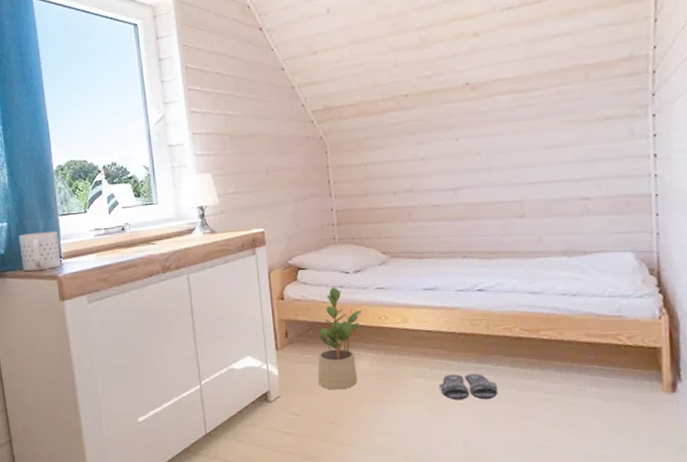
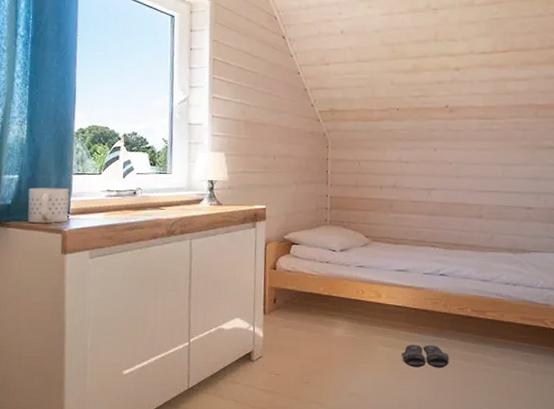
potted plant: present [317,287,361,390] -> none [298,262,342,353]

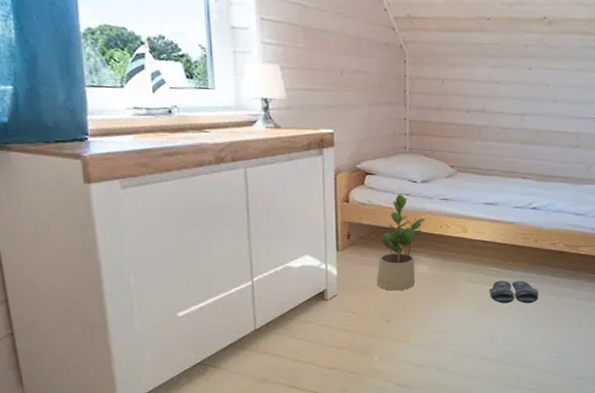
mug: present [27,187,69,224] -> none [28,102,88,147]
potted plant: none [298,262,342,353] -> present [377,195,425,291]

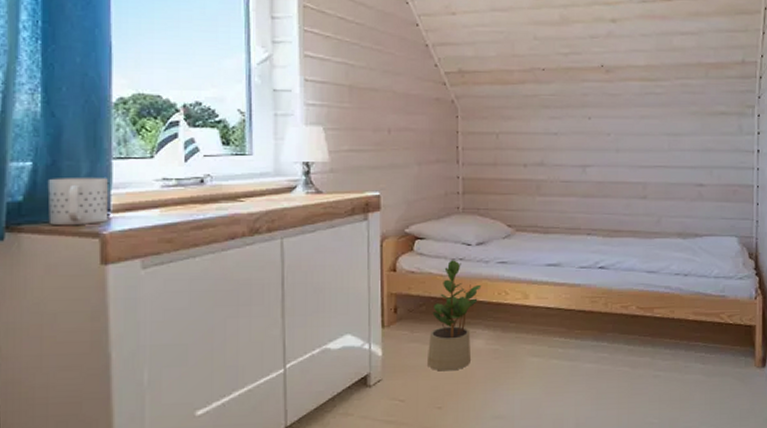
mug: none [28,102,88,147] -> present [47,178,109,226]
slippers: present [488,281,539,304] -> none [555,352,612,380]

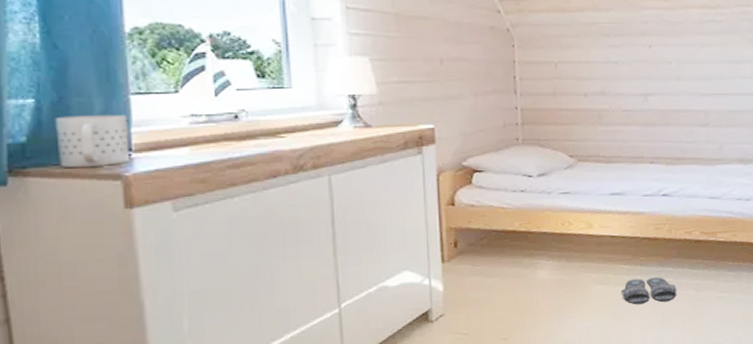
potted plant: present [428,260,481,371] -> none [491,192,544,303]
slippers: none [555,352,612,380] -> present [620,277,677,305]

